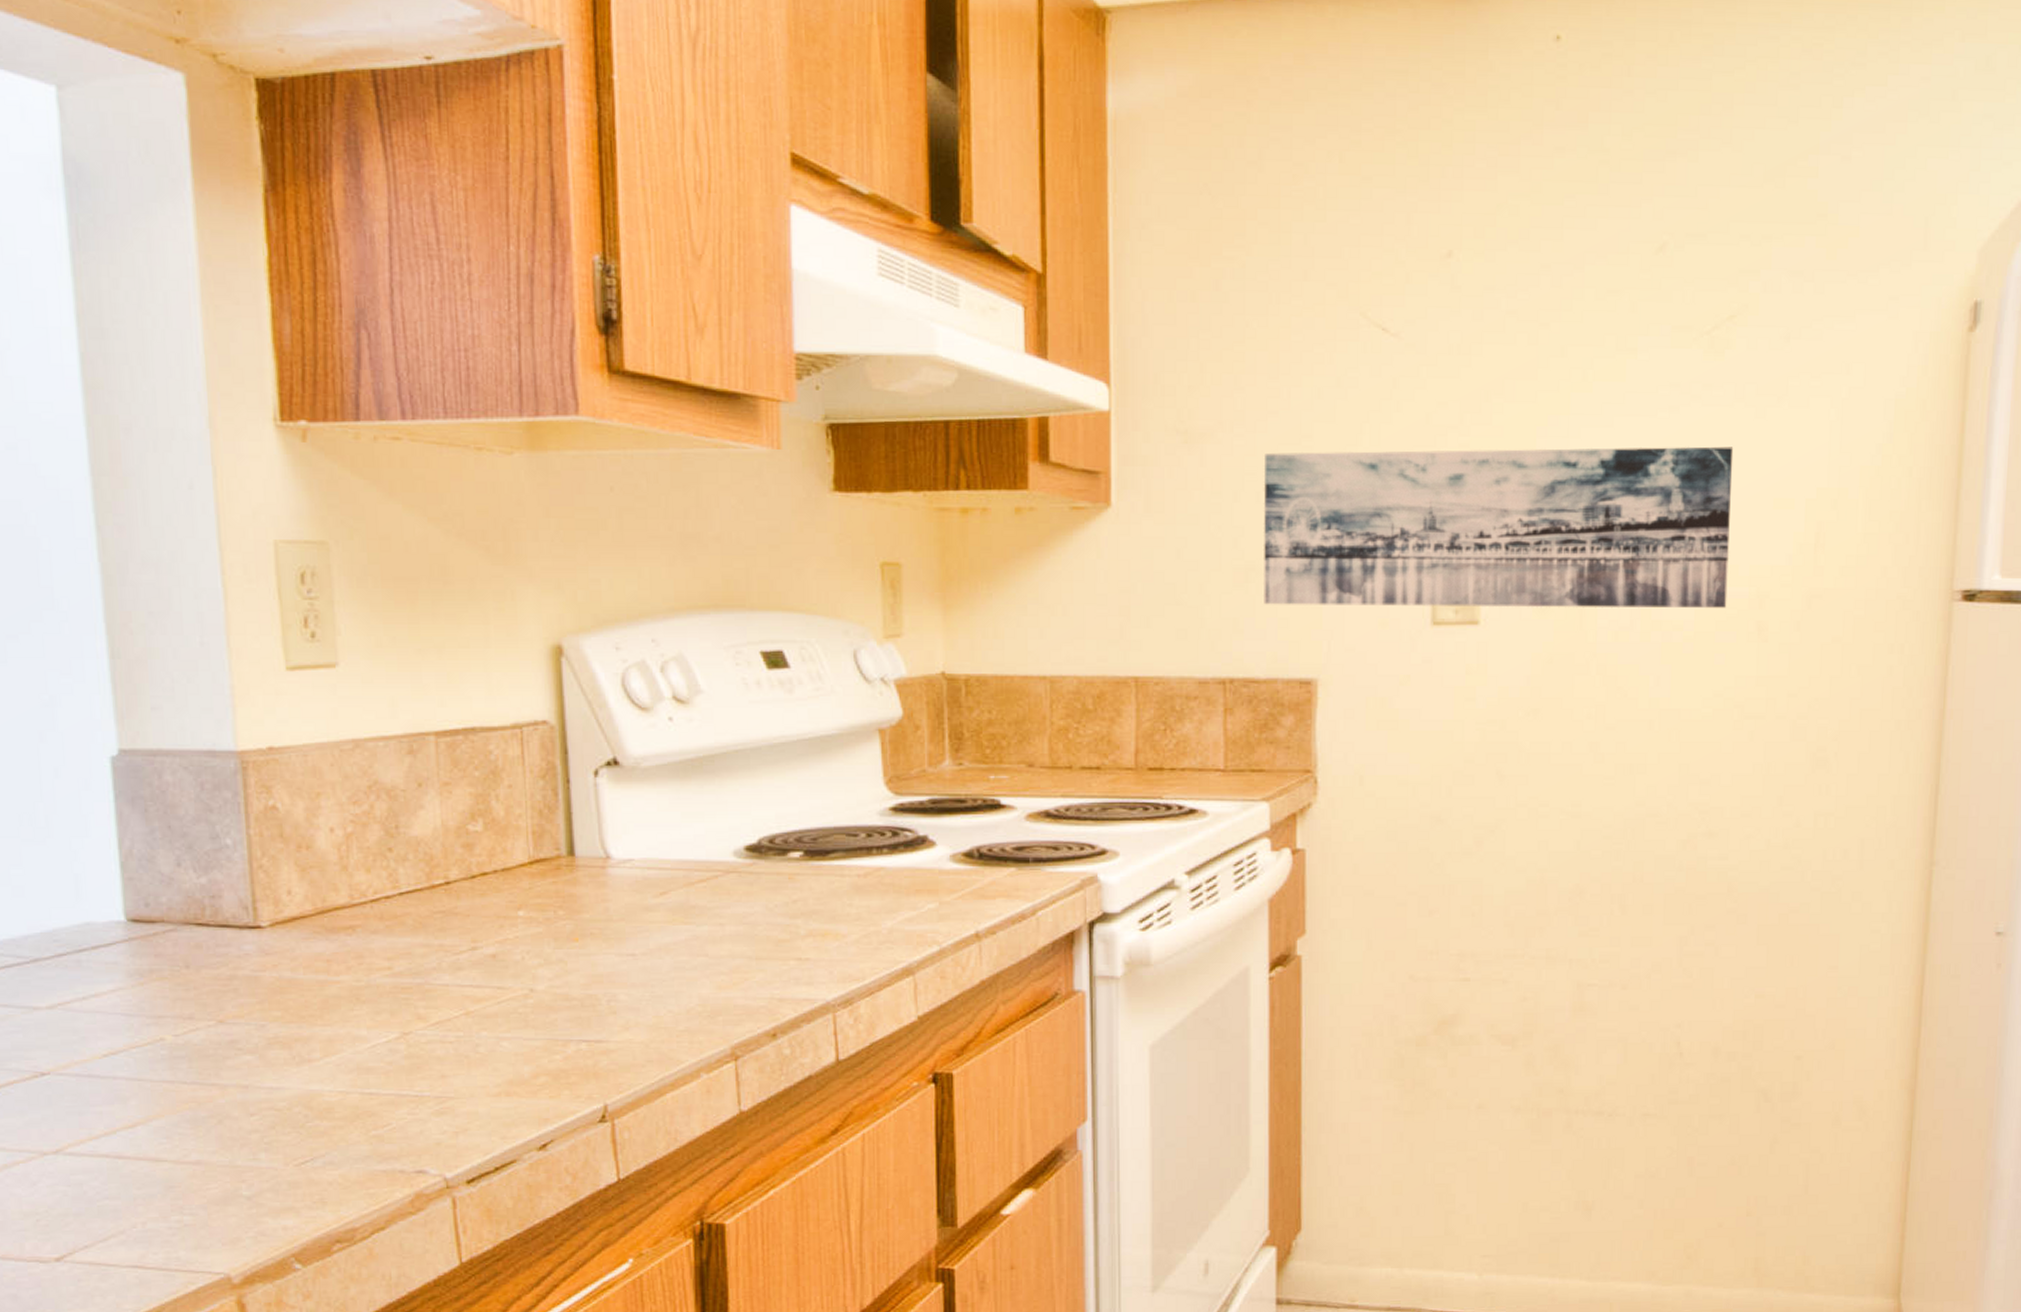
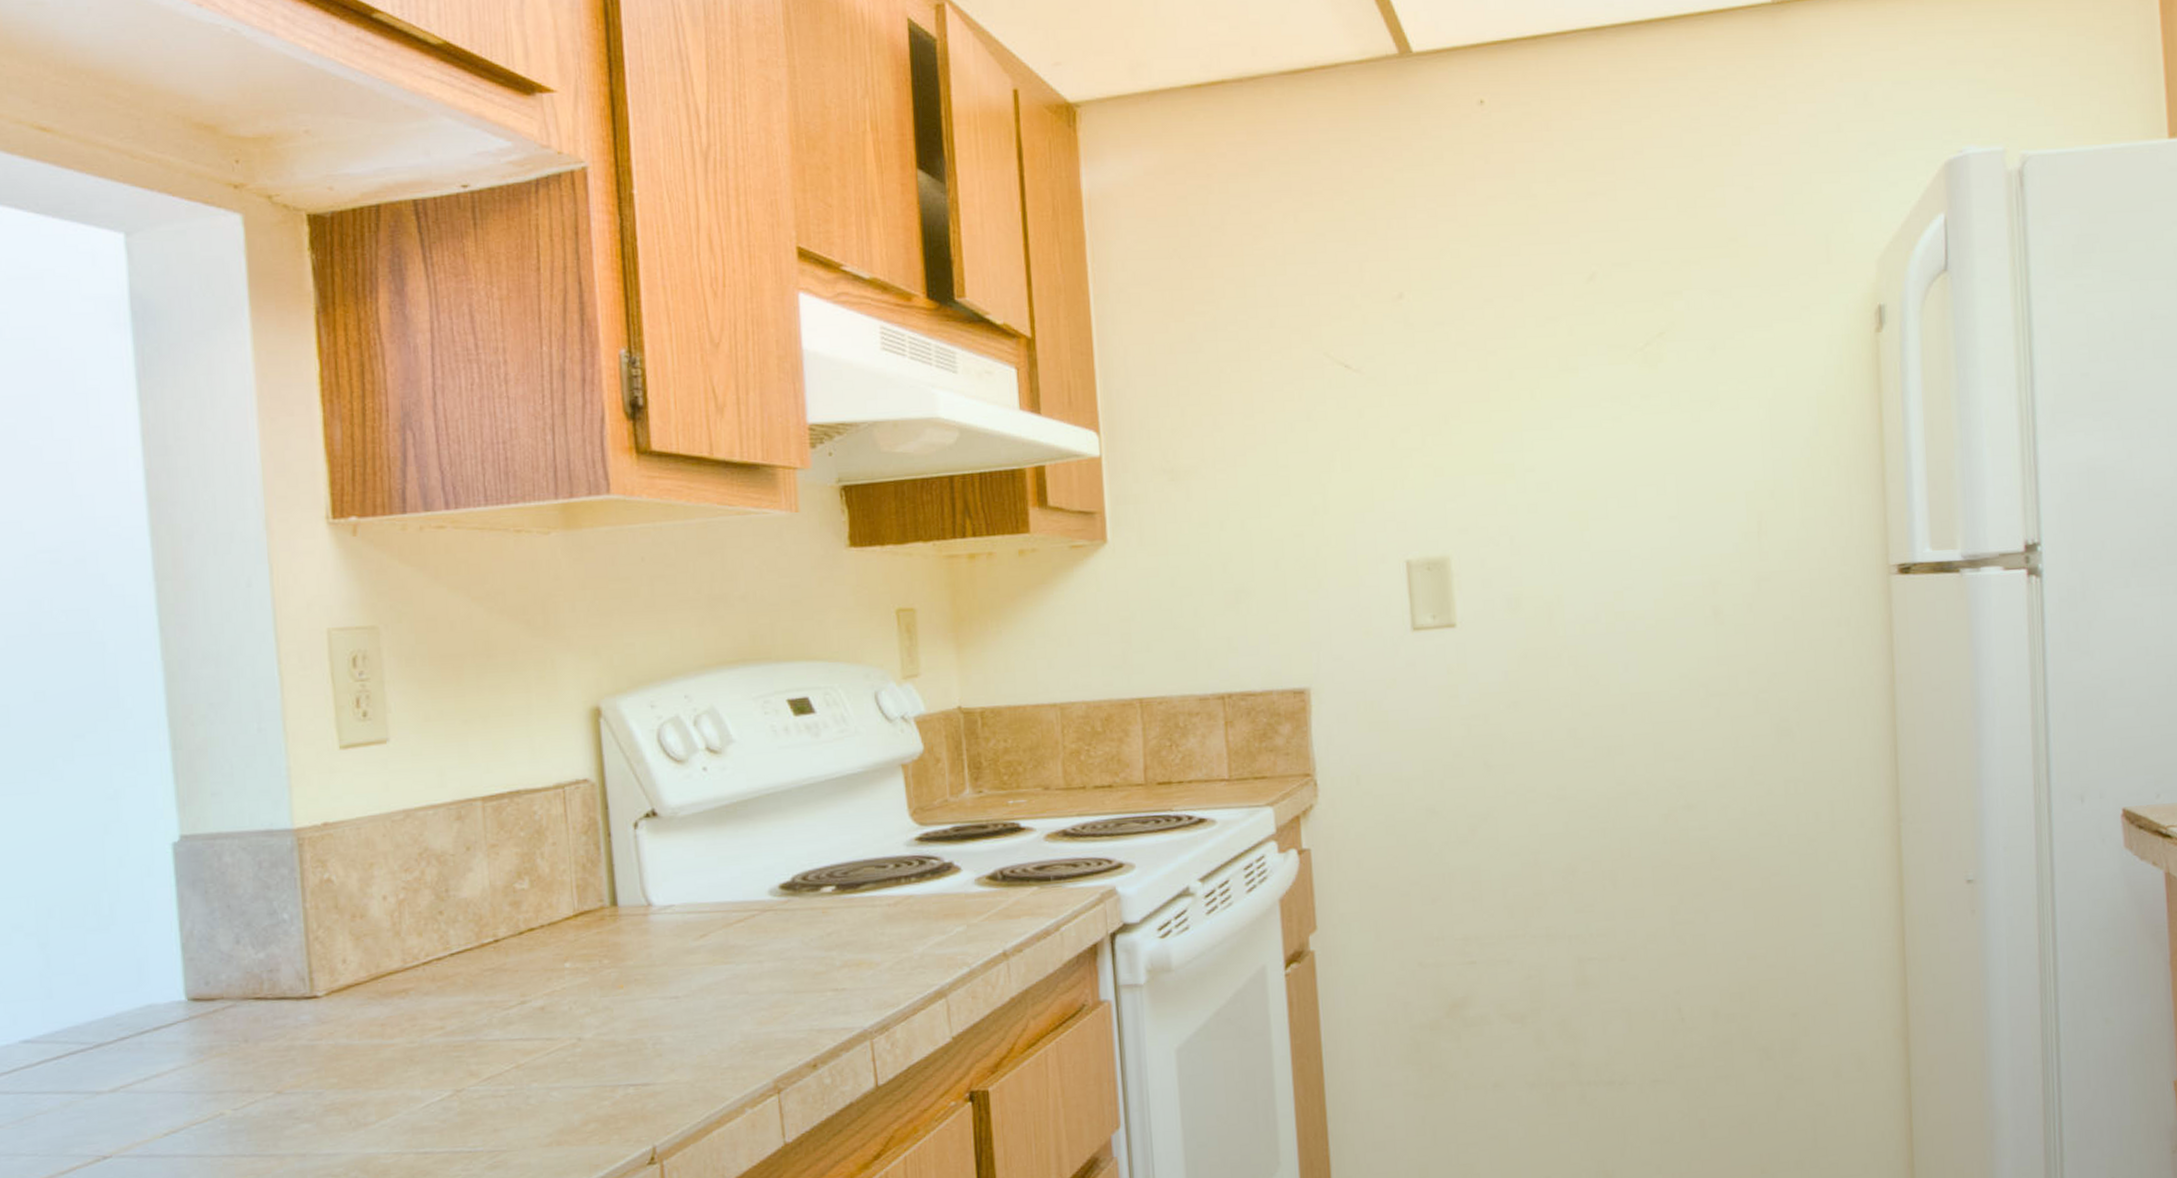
wall art: present [1264,446,1734,608] -> none [1246,449,1683,623]

